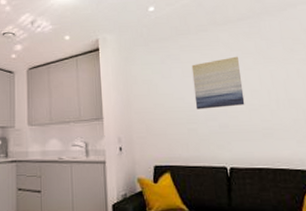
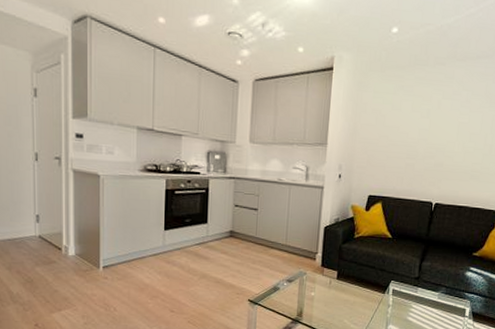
wall art: present [191,56,245,110] -> none [417,96,468,147]

